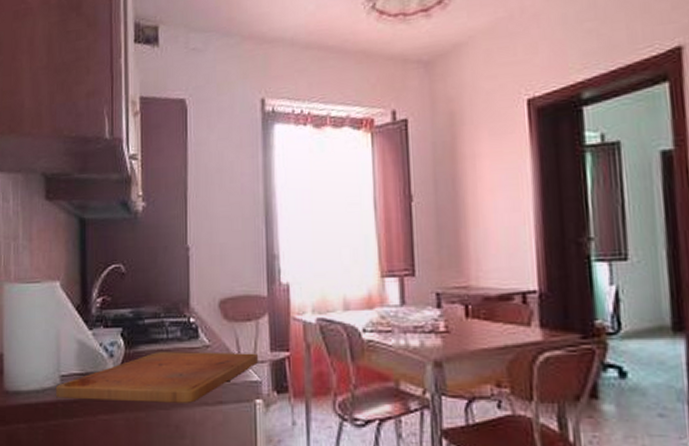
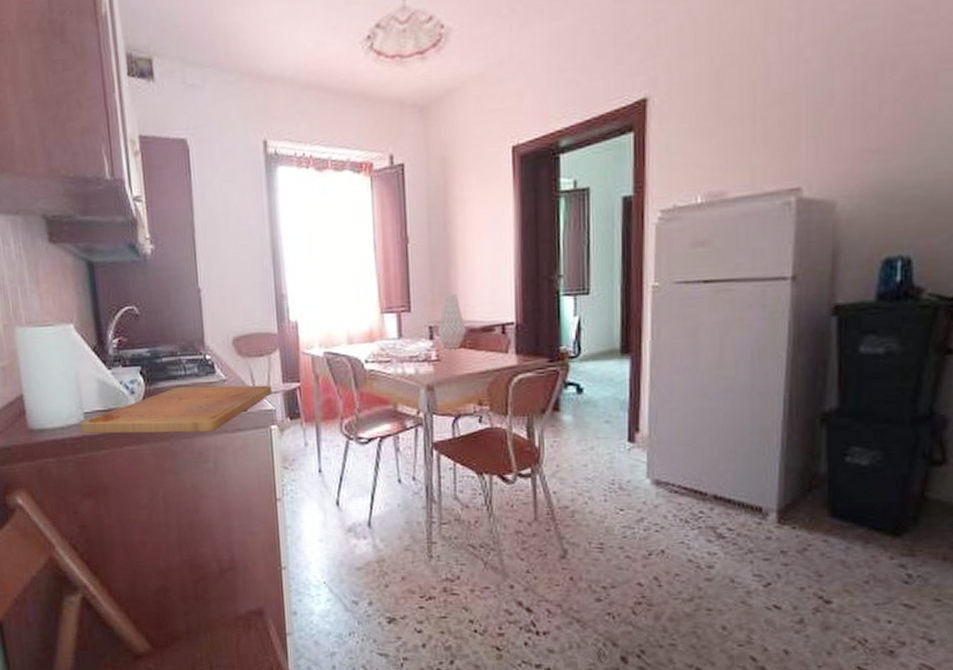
vase: none [446,256,480,320] -> present [438,293,466,349]

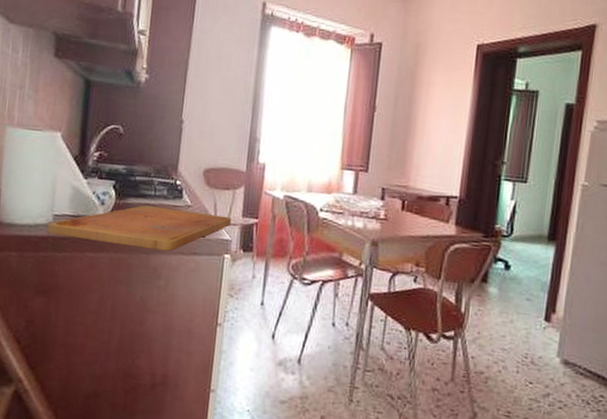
vase: present [438,293,466,349] -> none [389,162,415,212]

